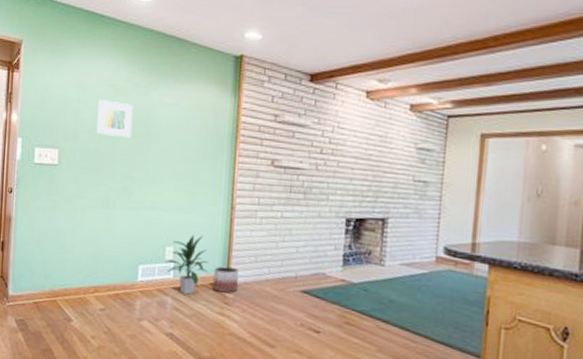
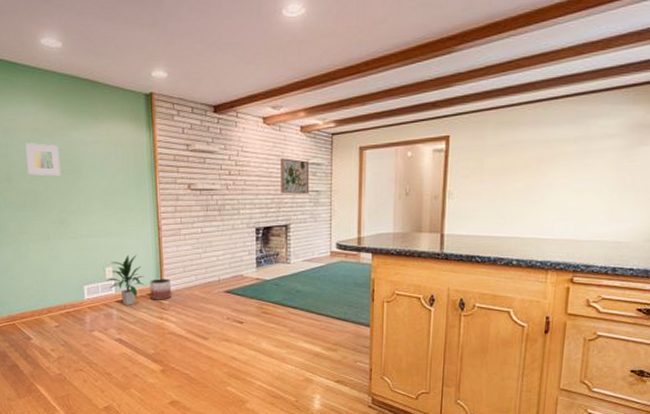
wall art: none [380,139,418,185] -> present [281,158,310,195]

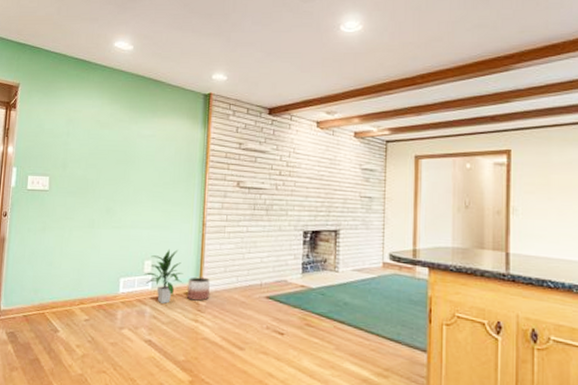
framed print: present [25,143,61,176] -> none [83,133,117,166]
wall art: present [281,158,310,195] -> none [331,162,363,200]

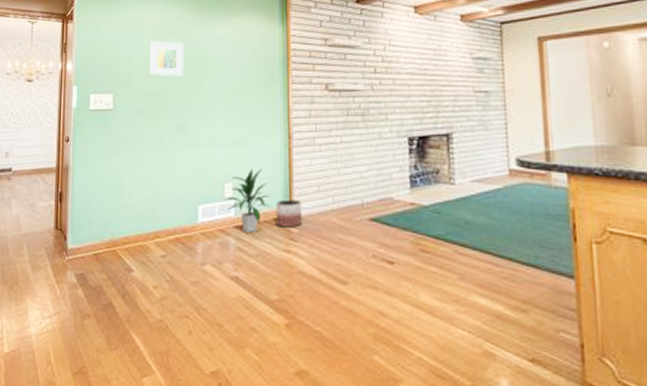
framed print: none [83,133,117,166] -> present [149,41,184,77]

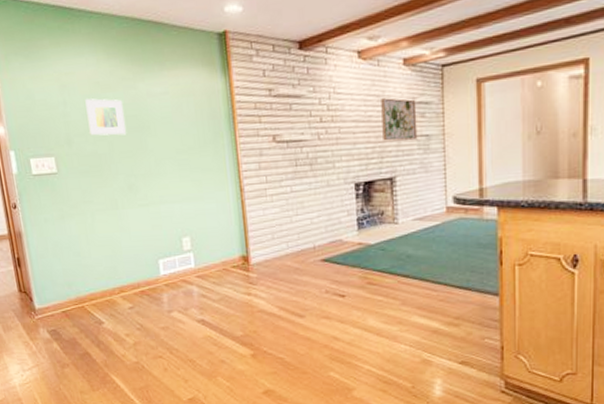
indoor plant: present [224,168,270,233] -> none [183,221,228,281]
planter: present [276,199,302,228] -> none [233,247,259,274]
wall art: none [437,52,476,96] -> present [381,98,418,141]

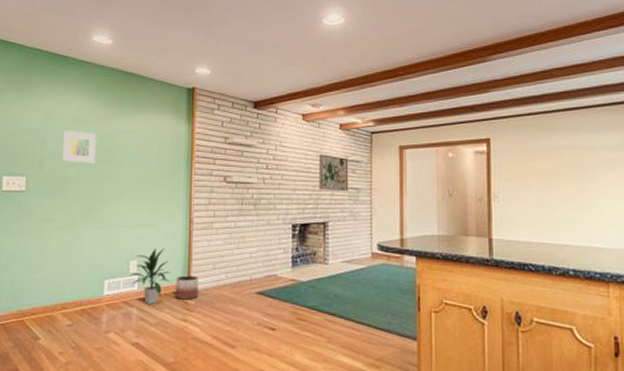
indoor plant: none [183,221,228,281] -> present [129,247,171,304]
planter: none [233,247,259,274] -> present [175,275,198,300]

